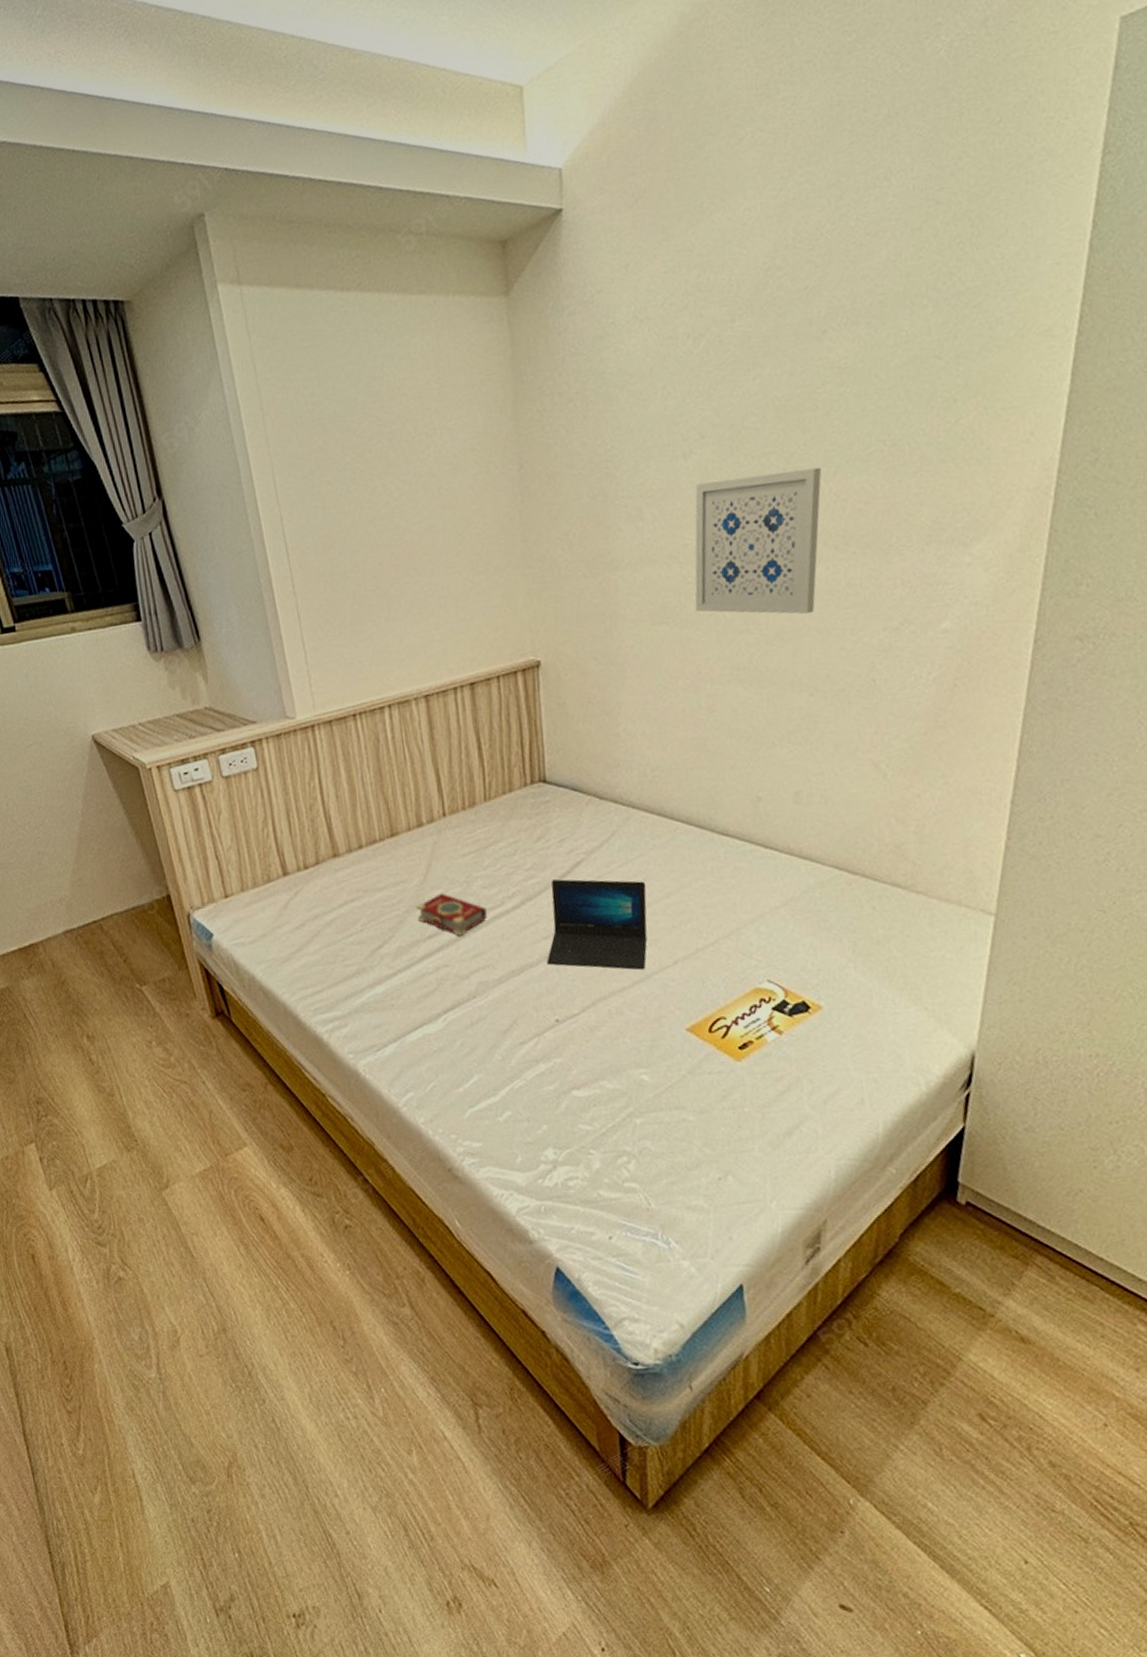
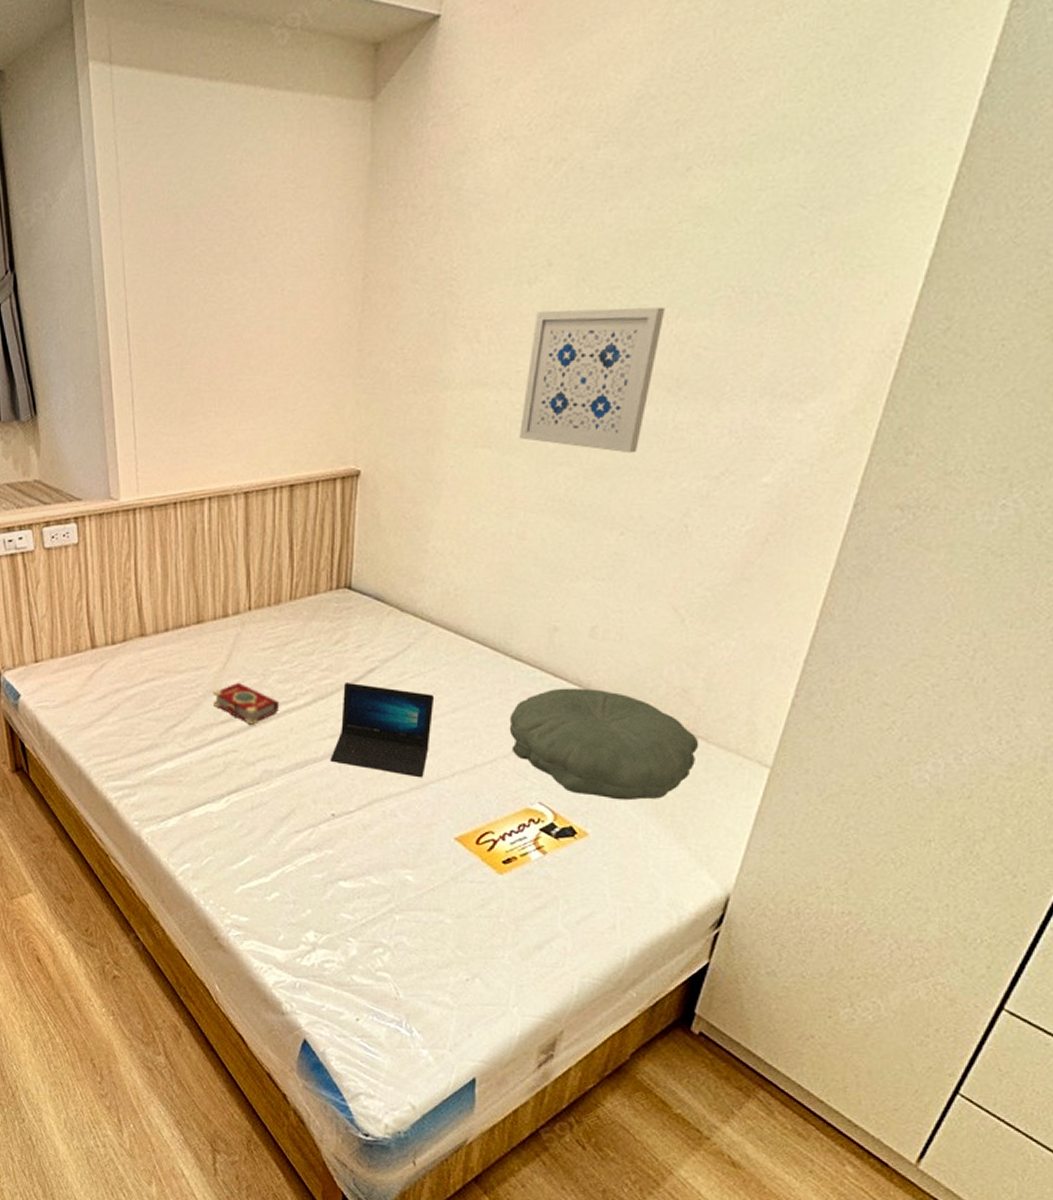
pillow: none [725,856,920,968] -> present [509,688,699,801]

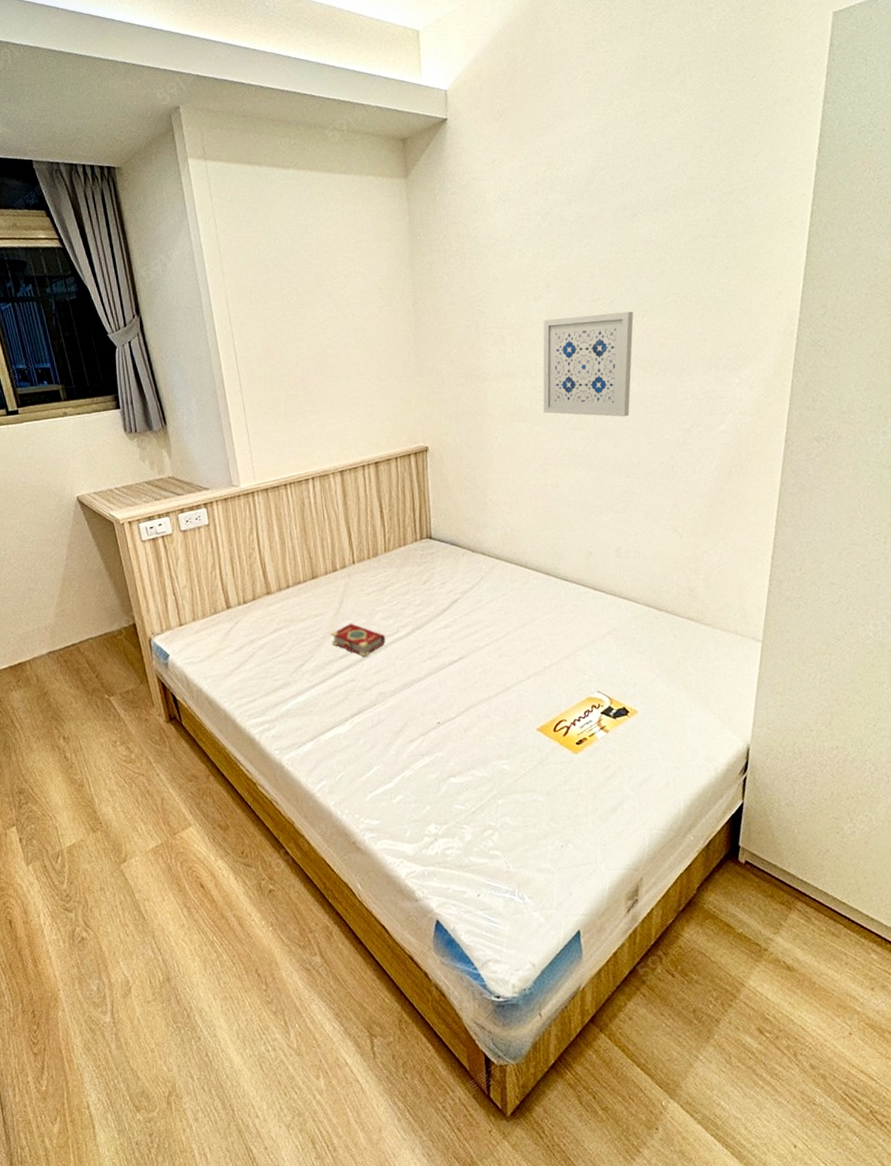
laptop: present [330,683,435,778] -> none [431,613,508,684]
pillow: present [509,688,699,801] -> none [565,596,708,682]

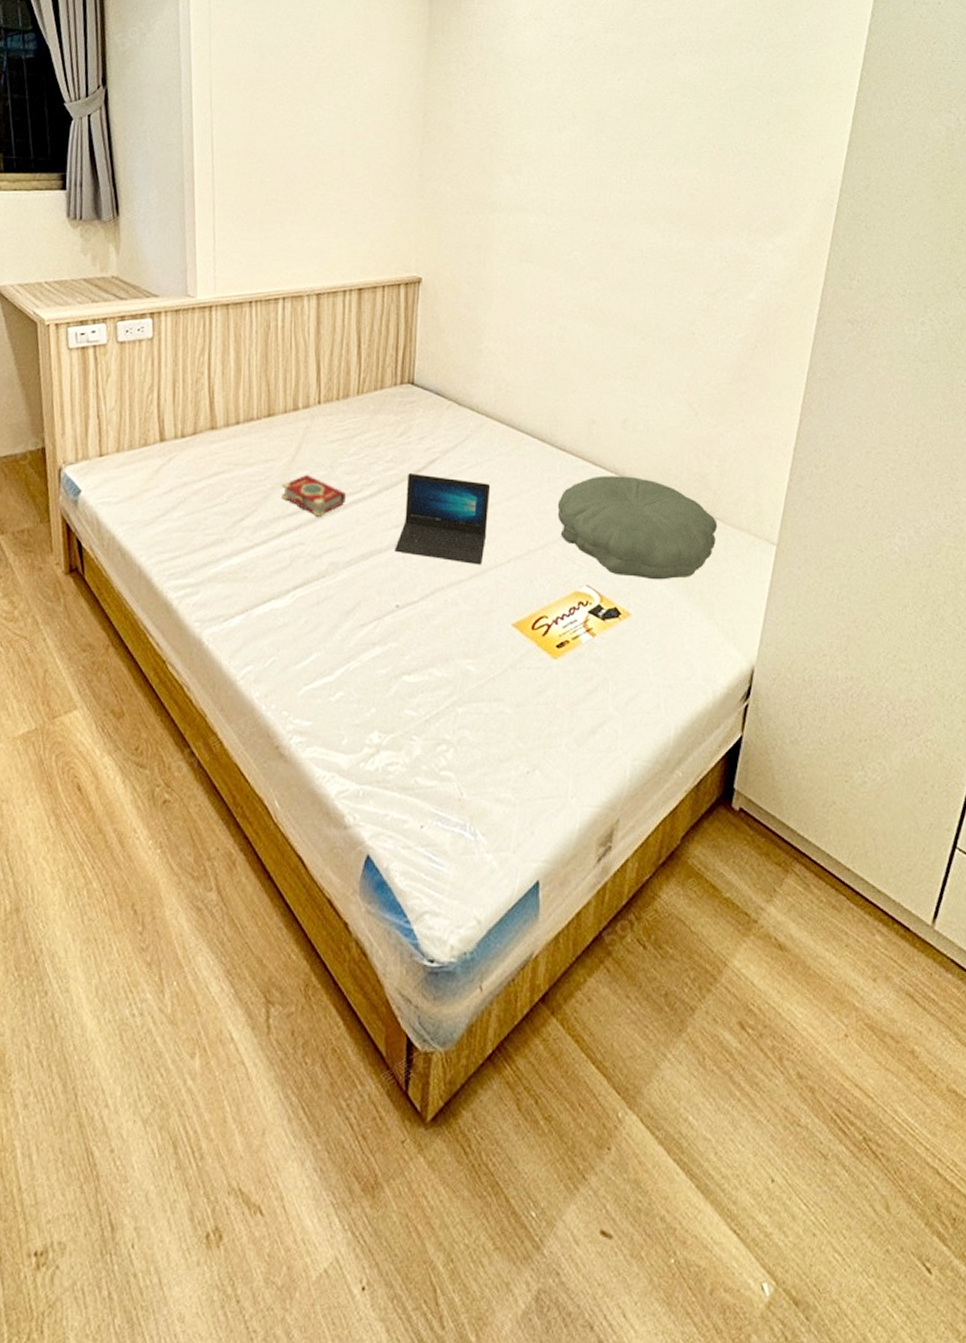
laptop: none [431,613,508,684] -> present [395,474,491,565]
wall art: present [543,311,634,417] -> none [556,152,665,272]
pillow: none [565,596,708,682] -> present [557,476,718,580]

